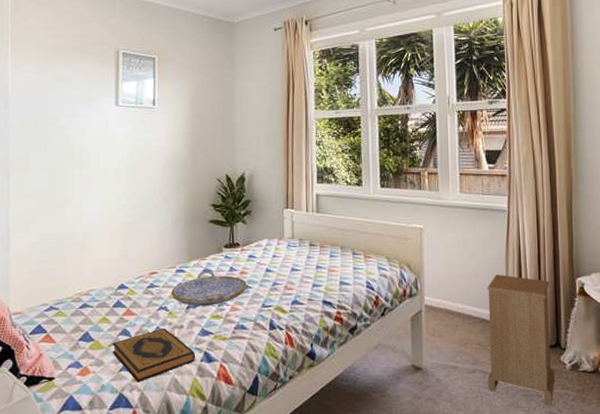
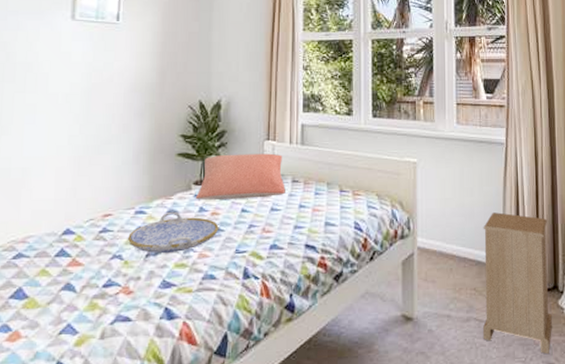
hardback book: present [112,329,196,383] -> none [51,281,154,347]
pillow: none [227,220,304,261] -> present [196,153,285,200]

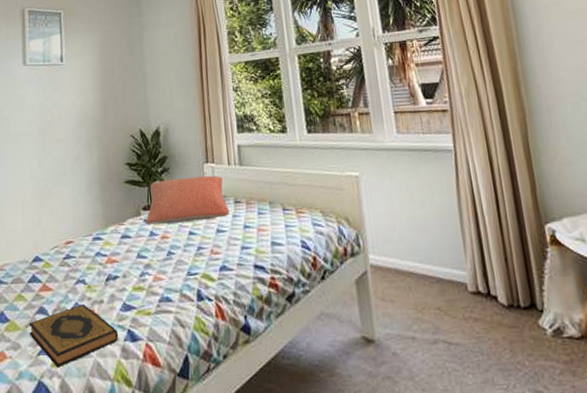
hardback book: none [51,281,154,347] -> present [29,305,119,368]
serving tray: present [128,211,219,254] -> none [89,236,170,278]
nightstand: present [483,212,552,355] -> none [439,224,536,382]

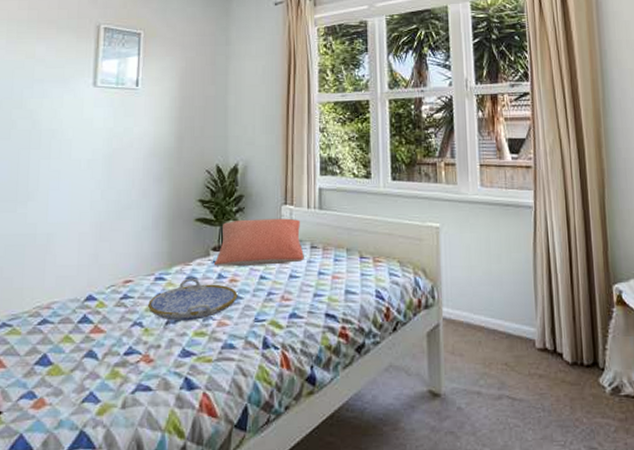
hardback book: present [29,305,119,368] -> none [74,349,175,417]
serving tray: none [89,236,170,278] -> present [148,278,238,322]

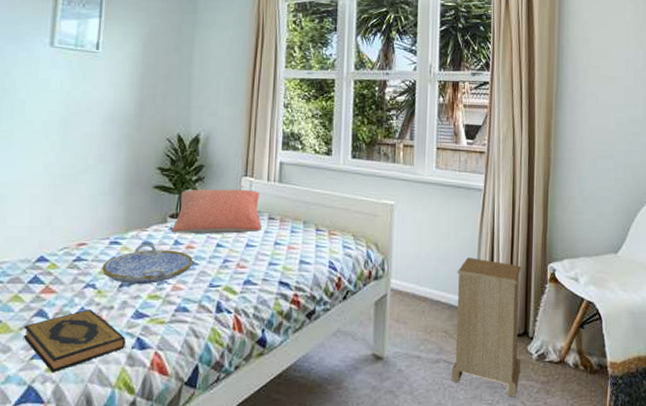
hardback book: none [74,349,175,417] -> present [23,310,126,373]
nightstand: none [513,281,594,438] -> present [452,258,522,398]

